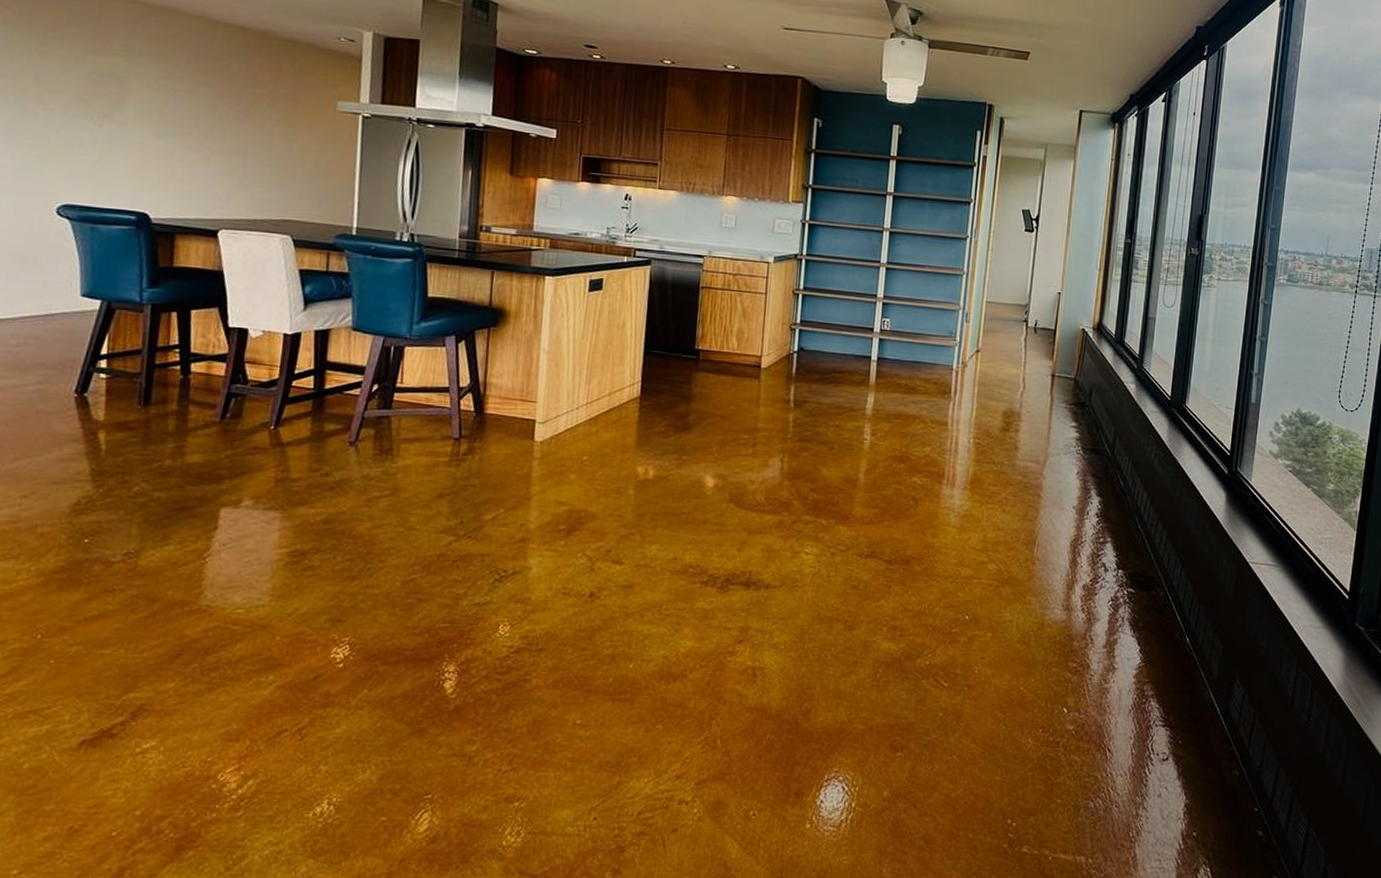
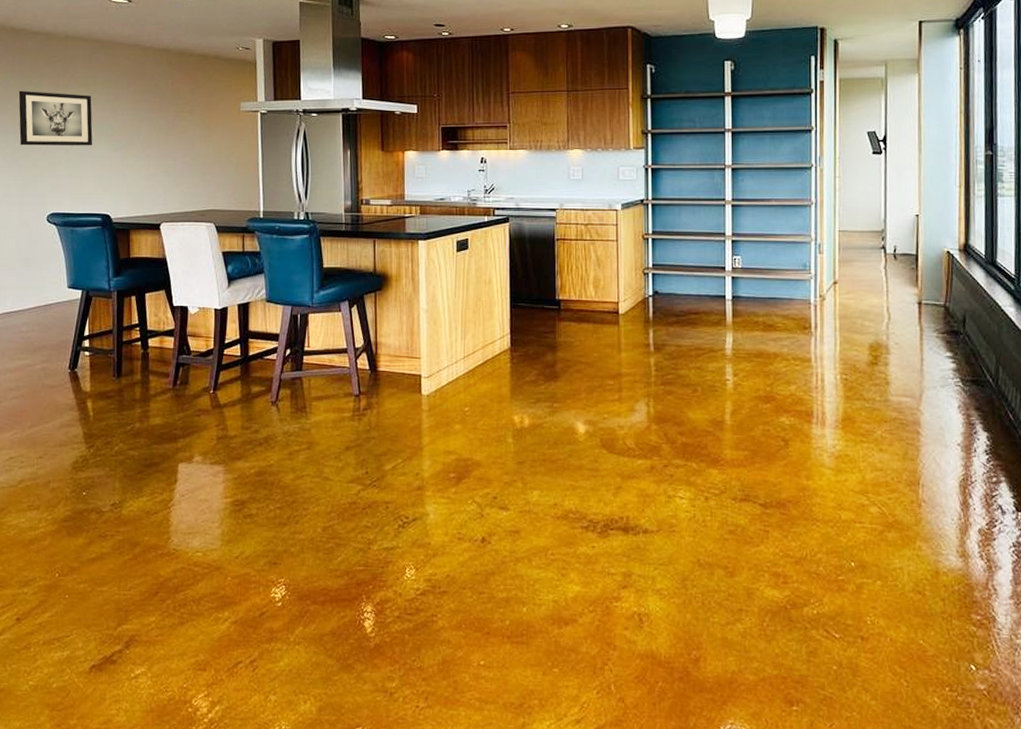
wall art: none [23,50,134,129] -> present [18,90,93,146]

